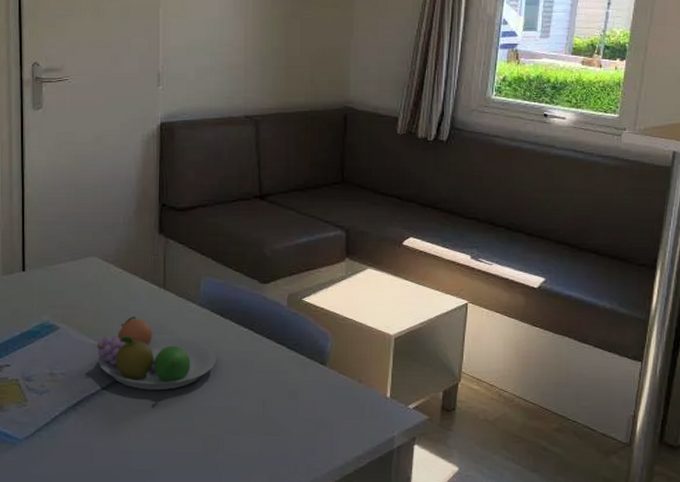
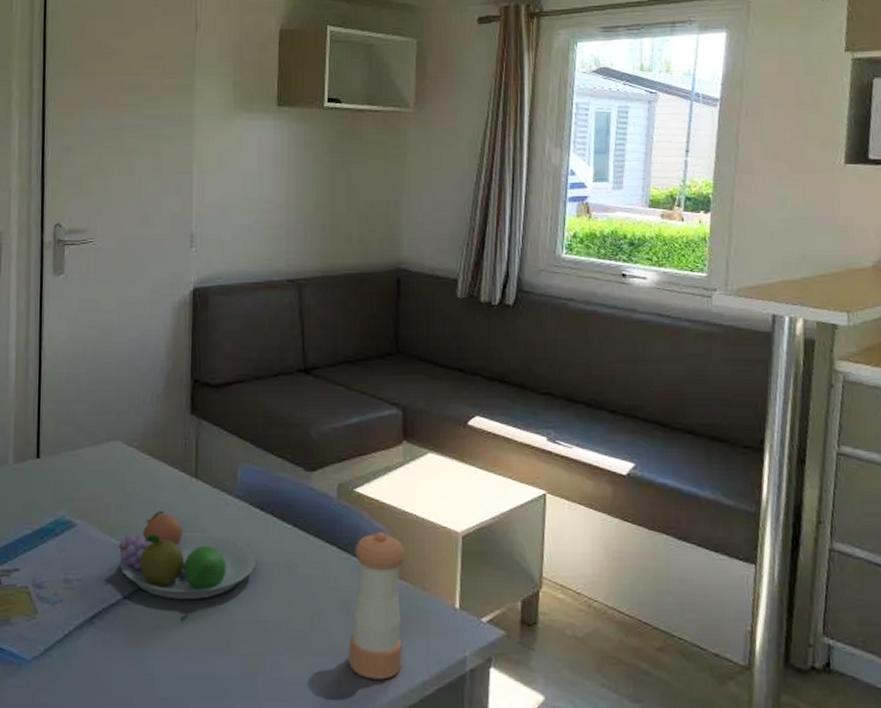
pepper shaker: none [295,335,346,455] -> present [349,532,406,680]

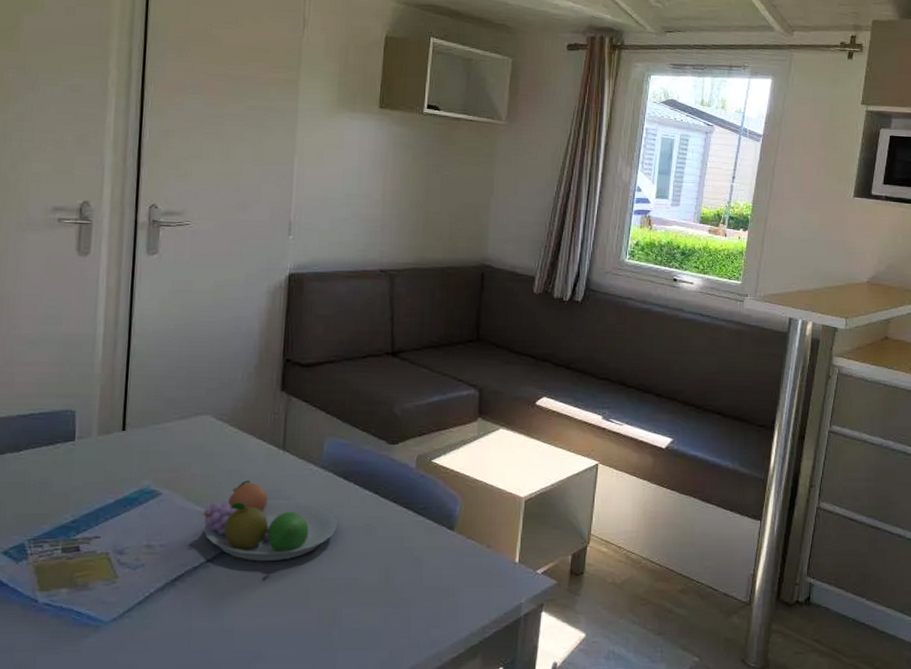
pepper shaker: present [349,532,406,680] -> none [418,498,475,626]

